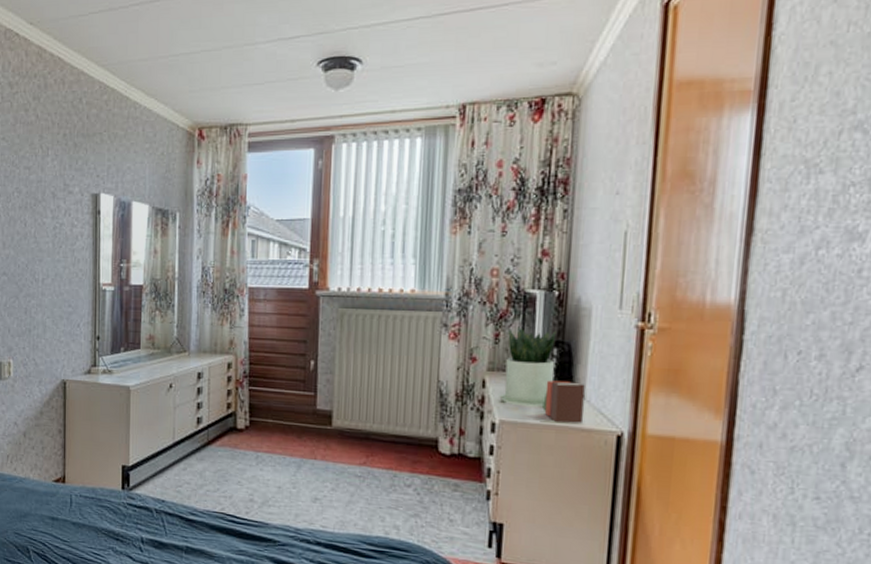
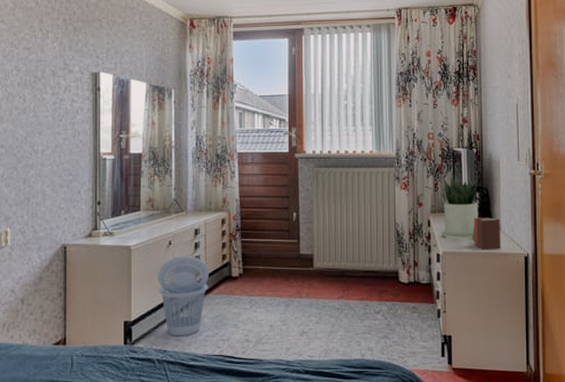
laundry basket: none [157,401,212,488] -> present [158,256,209,337]

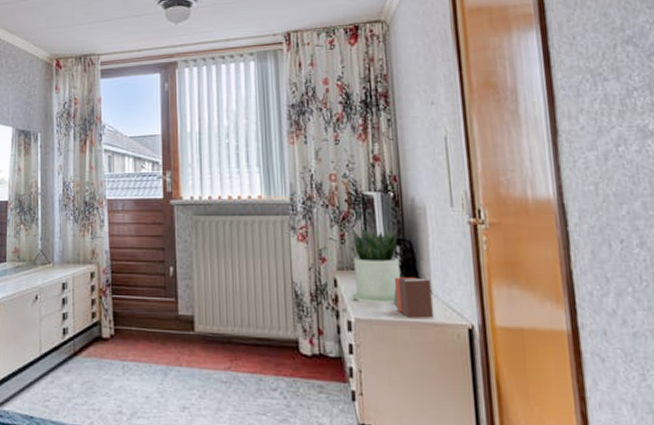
laundry basket: present [158,256,209,337] -> none [24,312,77,403]

